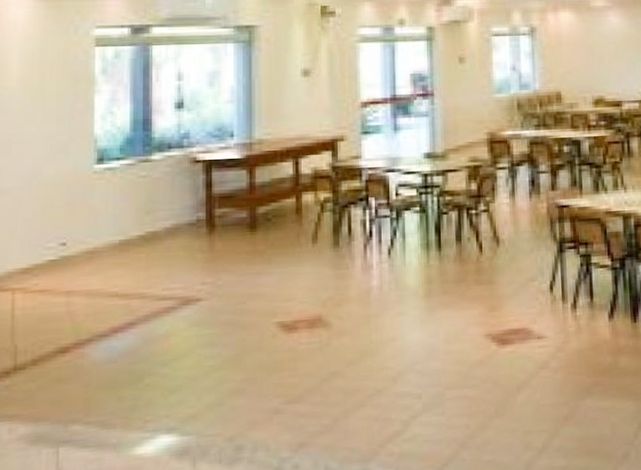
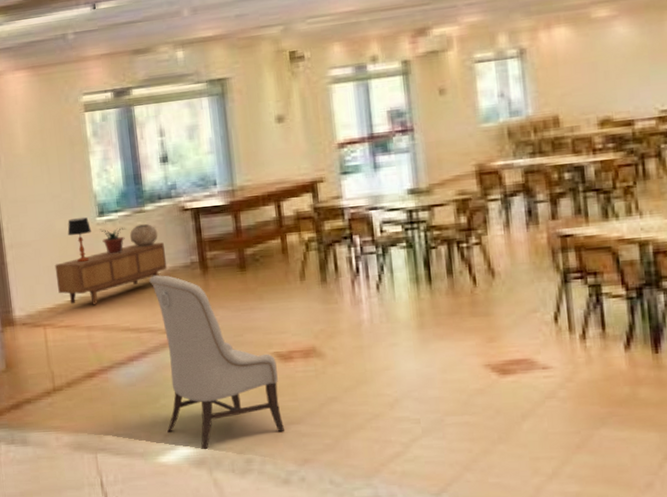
sideboard: none [36,195,170,266] -> present [54,242,168,305]
table lamp: none [57,163,86,216] -> present [67,217,91,263]
potted plant: none [97,177,128,208] -> present [100,227,126,255]
ceramic pot: none [130,175,163,200] -> present [129,224,158,247]
chair: none [147,233,281,438] -> present [149,275,284,450]

